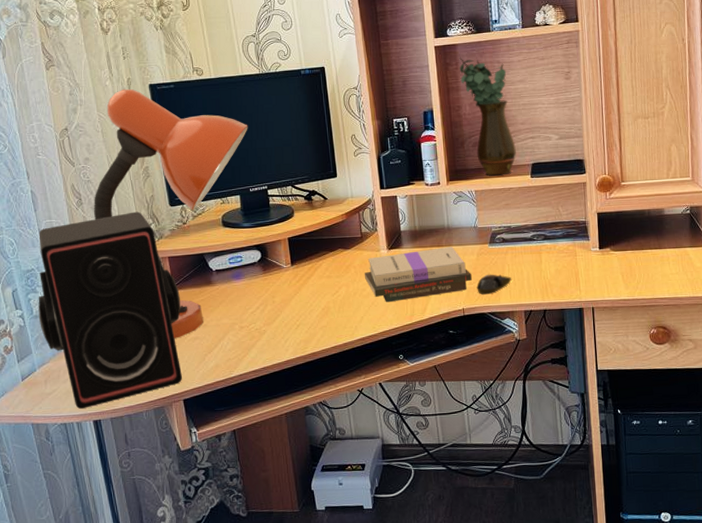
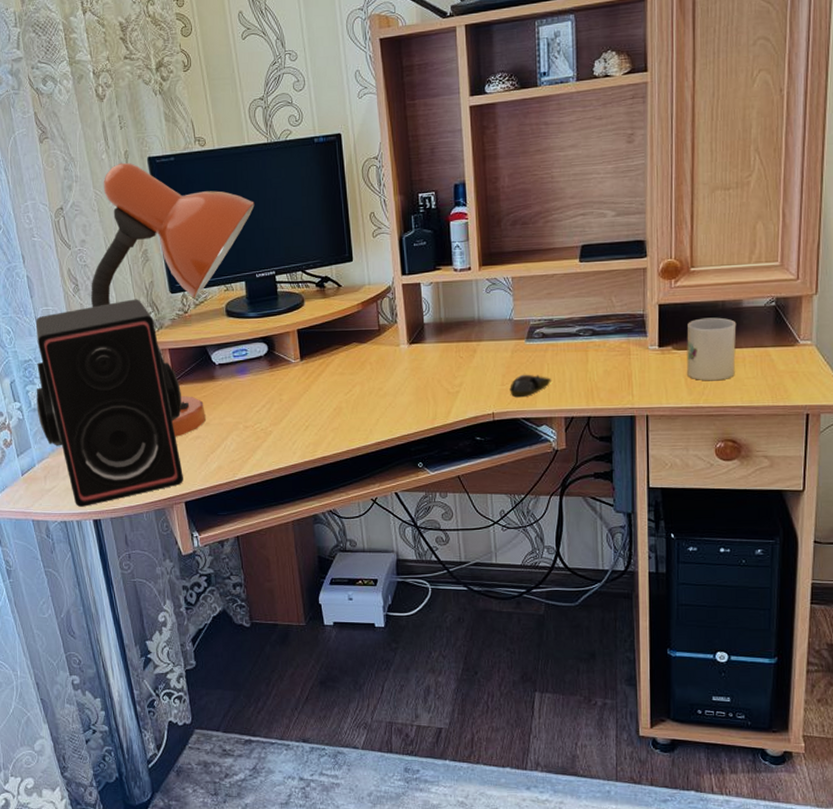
books: present [364,246,472,303] -> none [381,341,504,404]
vase: present [459,57,516,175] -> none [498,118,563,259]
mug: none [621,223,662,277] -> present [686,317,737,381]

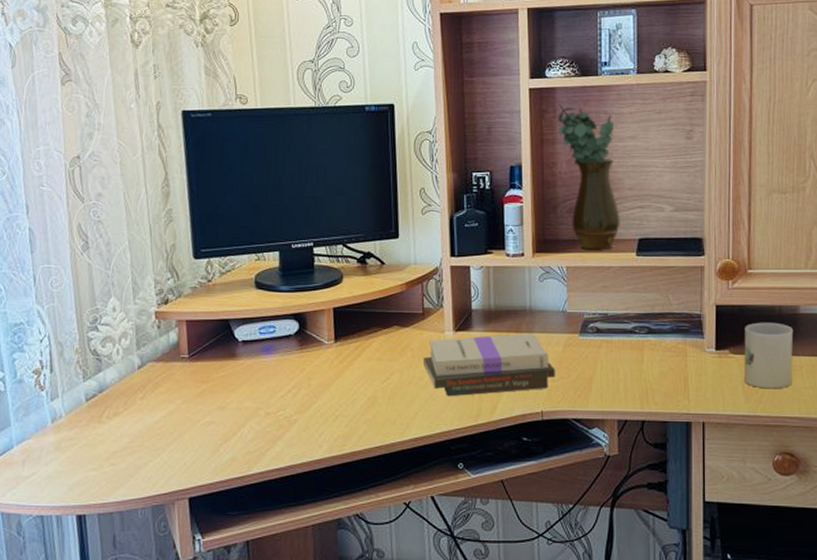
stereo: present [35,299,183,507] -> none [22,262,196,499]
desk lamp: present [91,162,255,437] -> none [101,114,296,421]
books: none [381,341,504,404] -> present [422,332,555,397]
vase: none [498,118,563,259] -> present [558,103,620,249]
computer mouse: present [510,374,551,397] -> none [560,371,605,395]

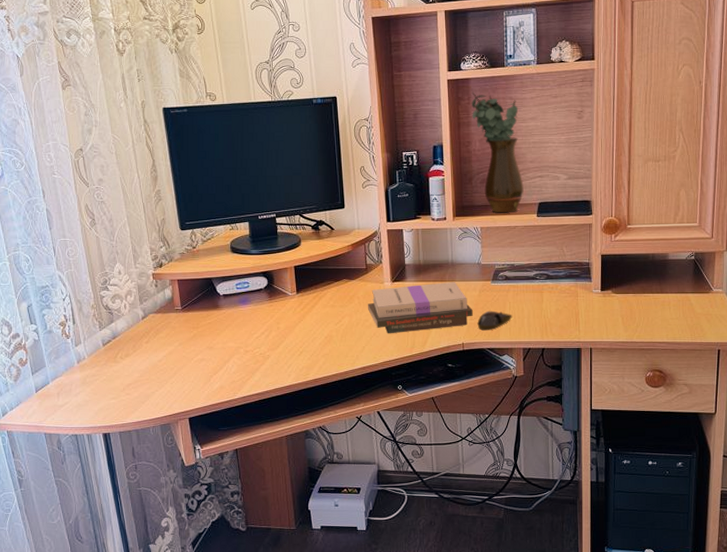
computer mouse: none [560,371,605,395] -> present [477,310,512,330]
mug: present [743,322,794,389] -> none [623,267,664,321]

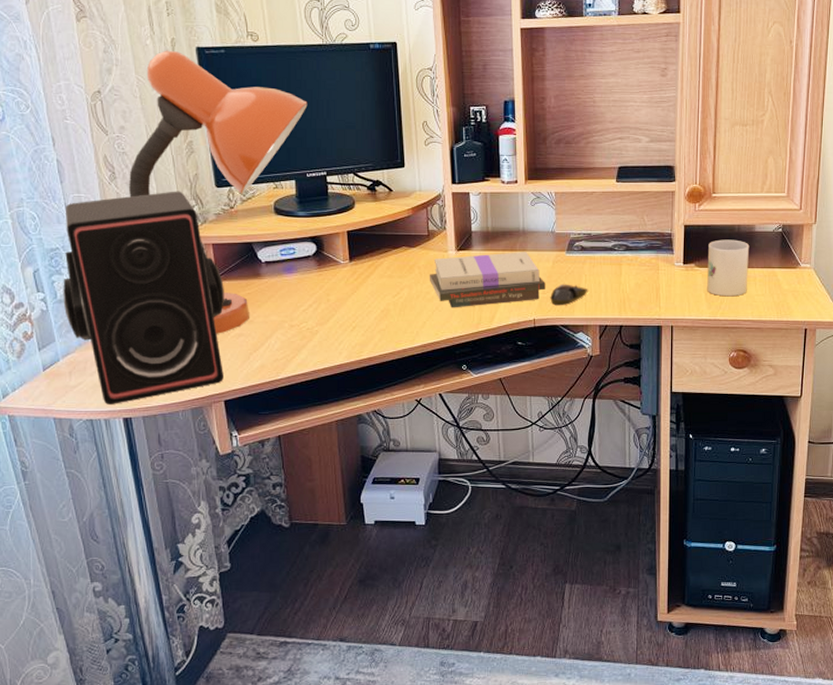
stereo: none [52,234,188,421] -> present [63,191,224,404]
desk lamp: none [107,111,259,359] -> present [129,50,308,334]
vase: present [471,91,524,212] -> none [547,42,602,176]
mug: none [623,267,664,321] -> present [706,239,750,297]

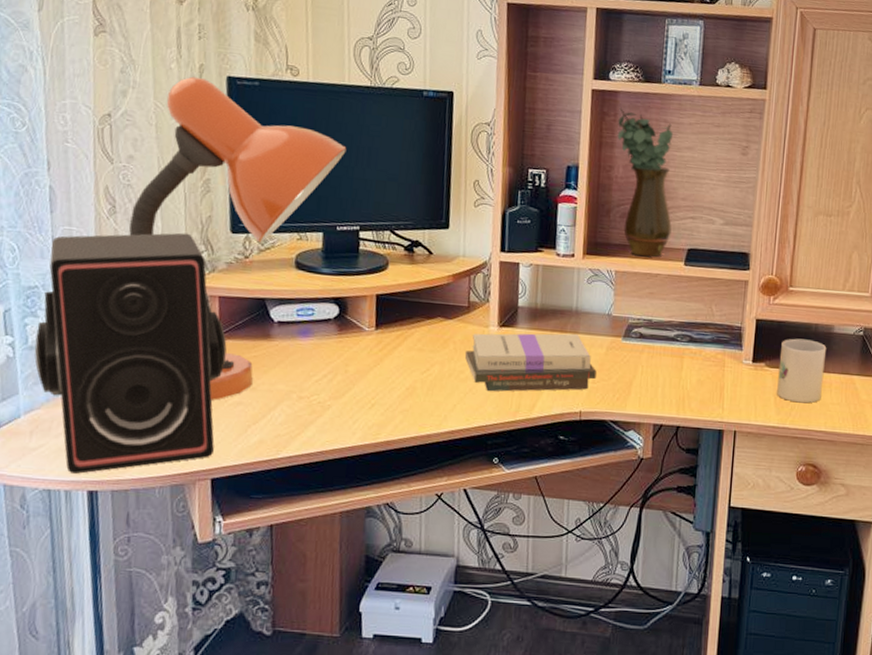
vase: none [547,42,602,176] -> present [617,107,674,257]
computer mouse: present [550,284,588,305] -> none [600,374,644,398]

